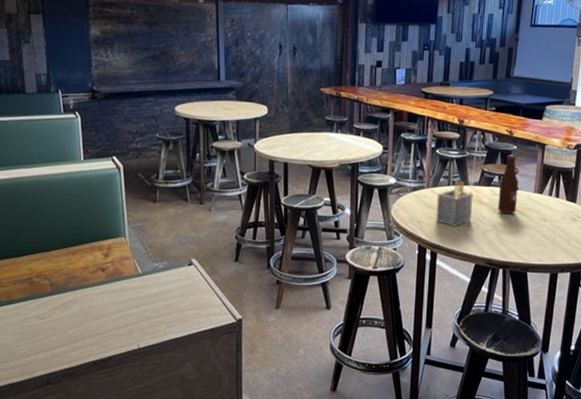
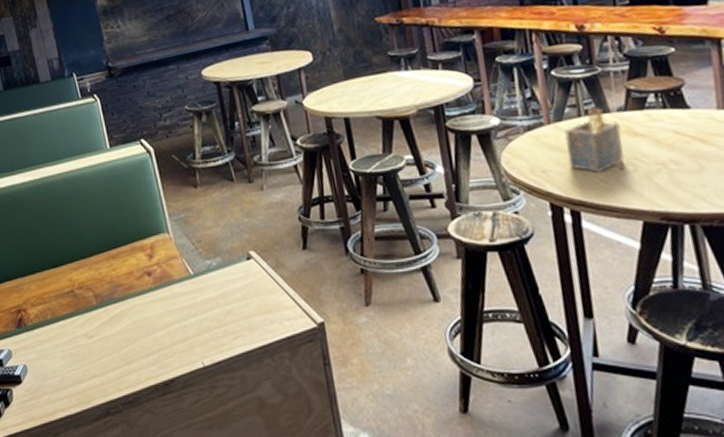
beer bottle: present [498,154,519,215] -> none [657,60,694,146]

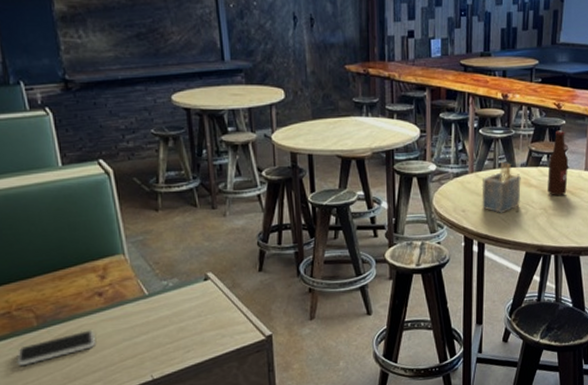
smartphone: none [81,311,149,346] -> present [17,330,97,367]
beer bottle: none [657,60,694,146] -> present [548,130,569,196]

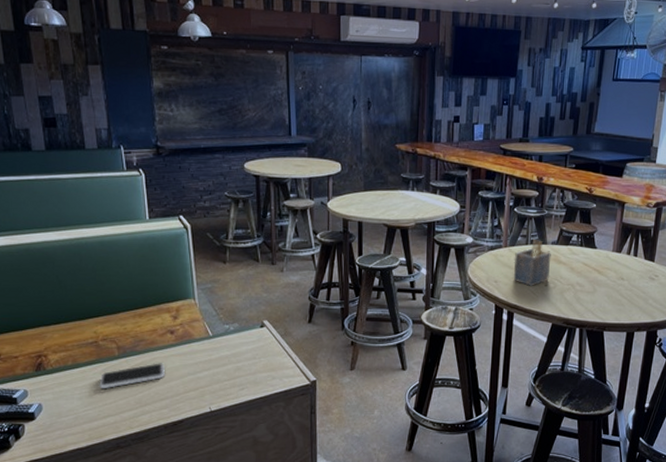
beer bottle: present [548,130,569,196] -> none [576,213,598,274]

